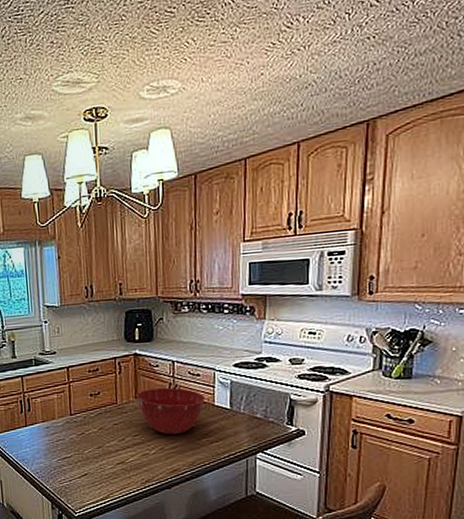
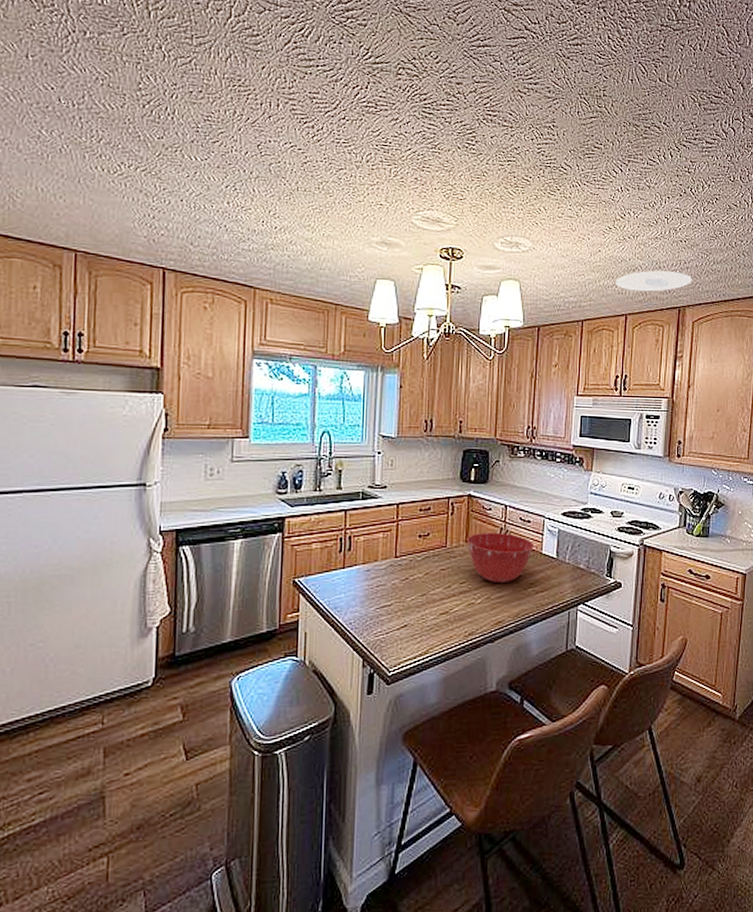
recessed light: none [284,77,384,113] -> present [616,270,692,292]

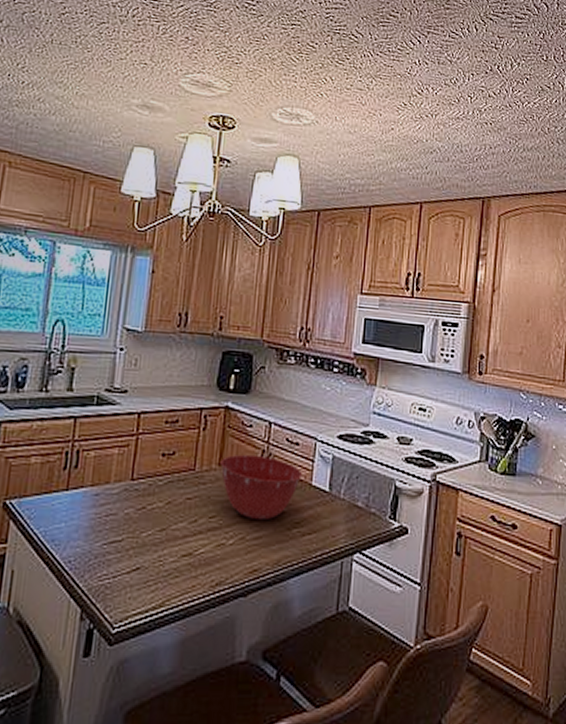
recessed light: present [616,270,692,292] -> none [410,154,498,179]

